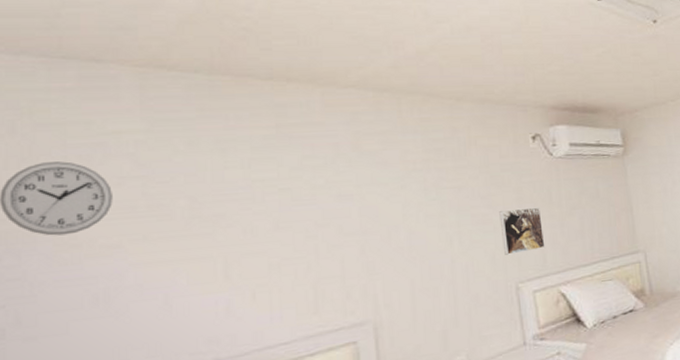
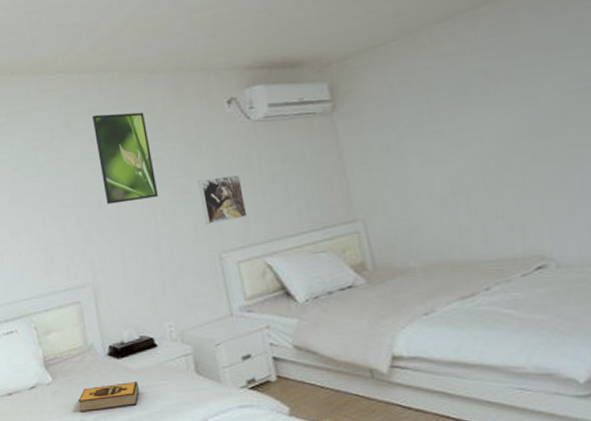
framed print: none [388,137,457,233] -> present [92,112,159,205]

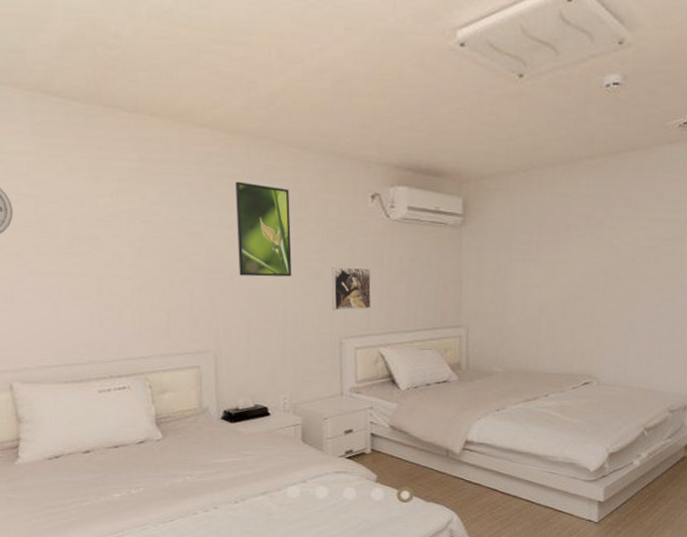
hardback book: present [78,380,139,412] -> none [186,443,247,468]

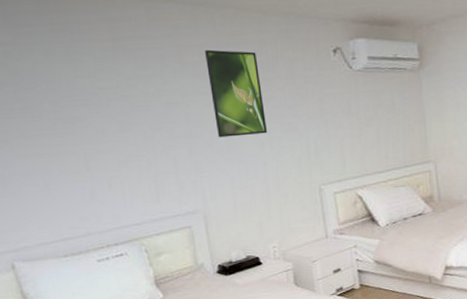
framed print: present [331,266,371,311] -> none [304,117,345,160]

